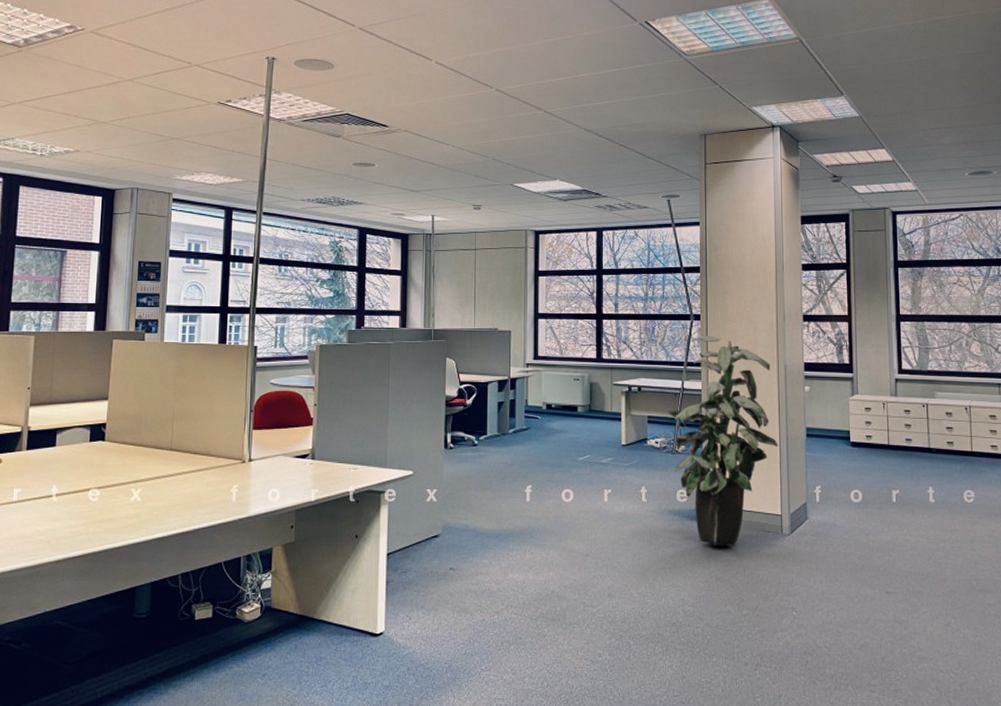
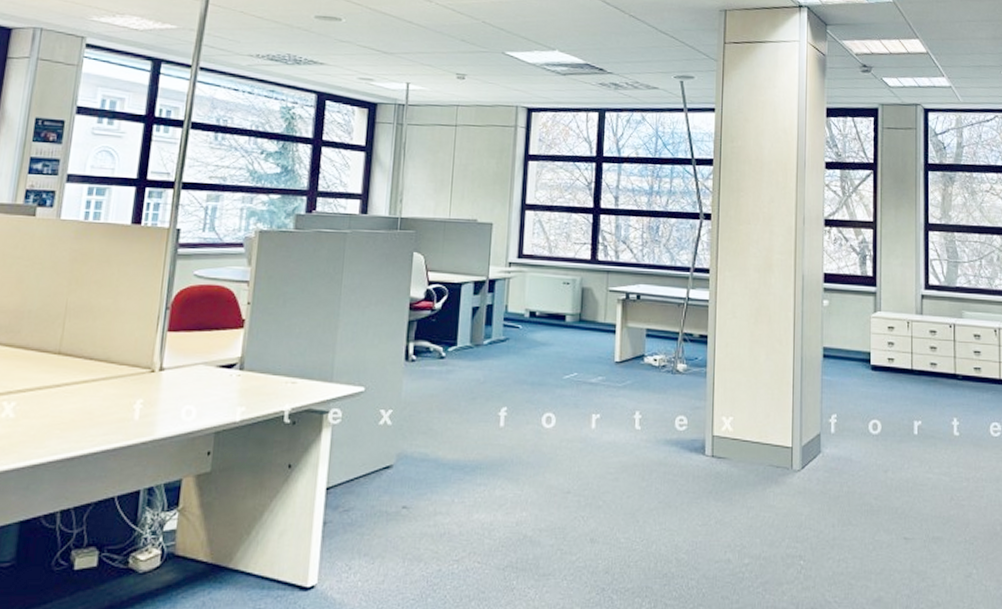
indoor plant: present [666,336,778,546] -> none [668,238,792,483]

